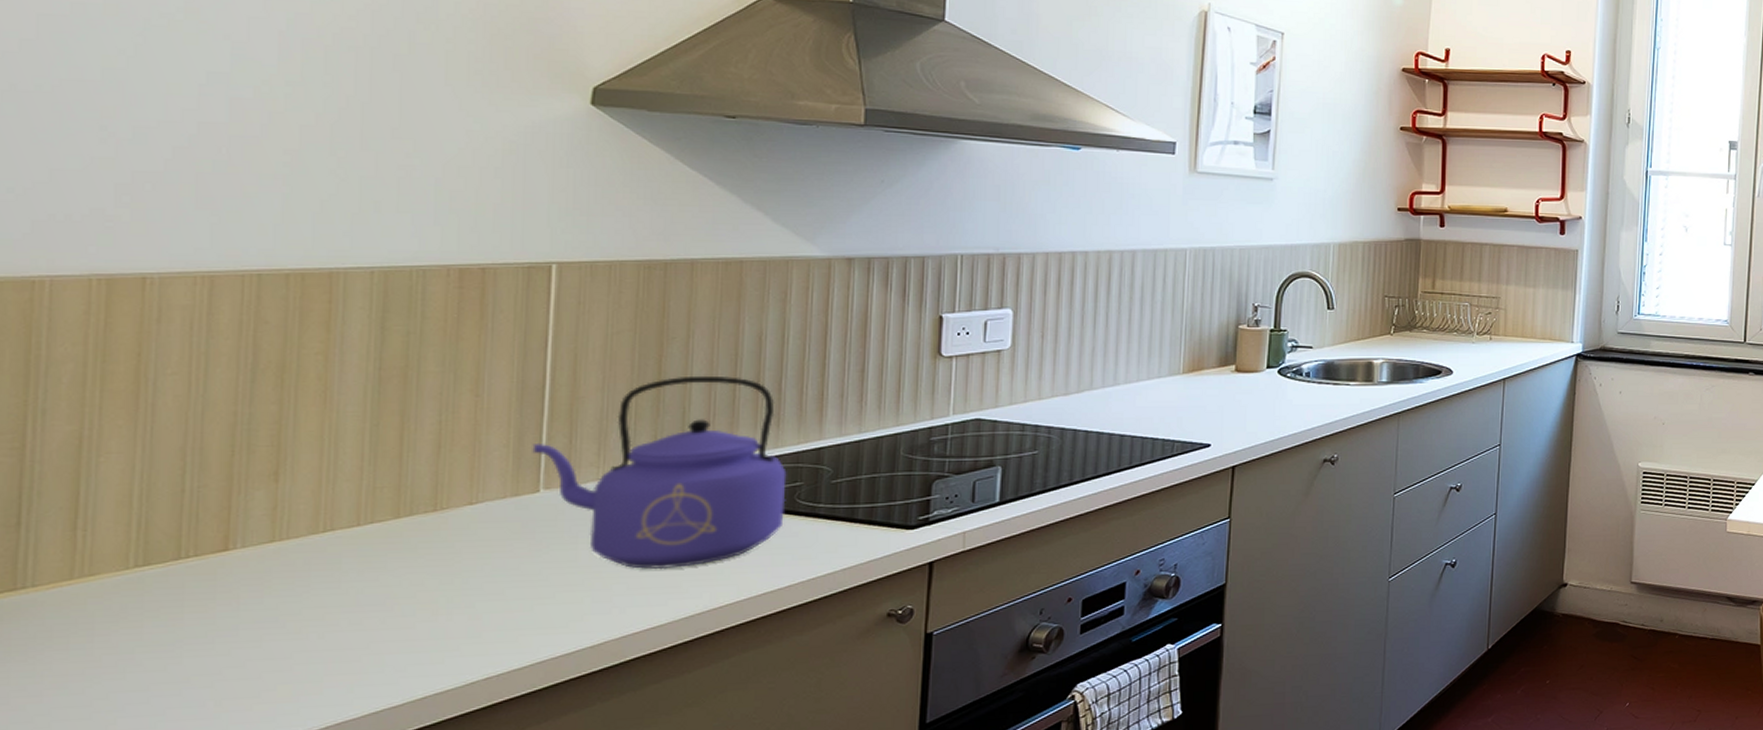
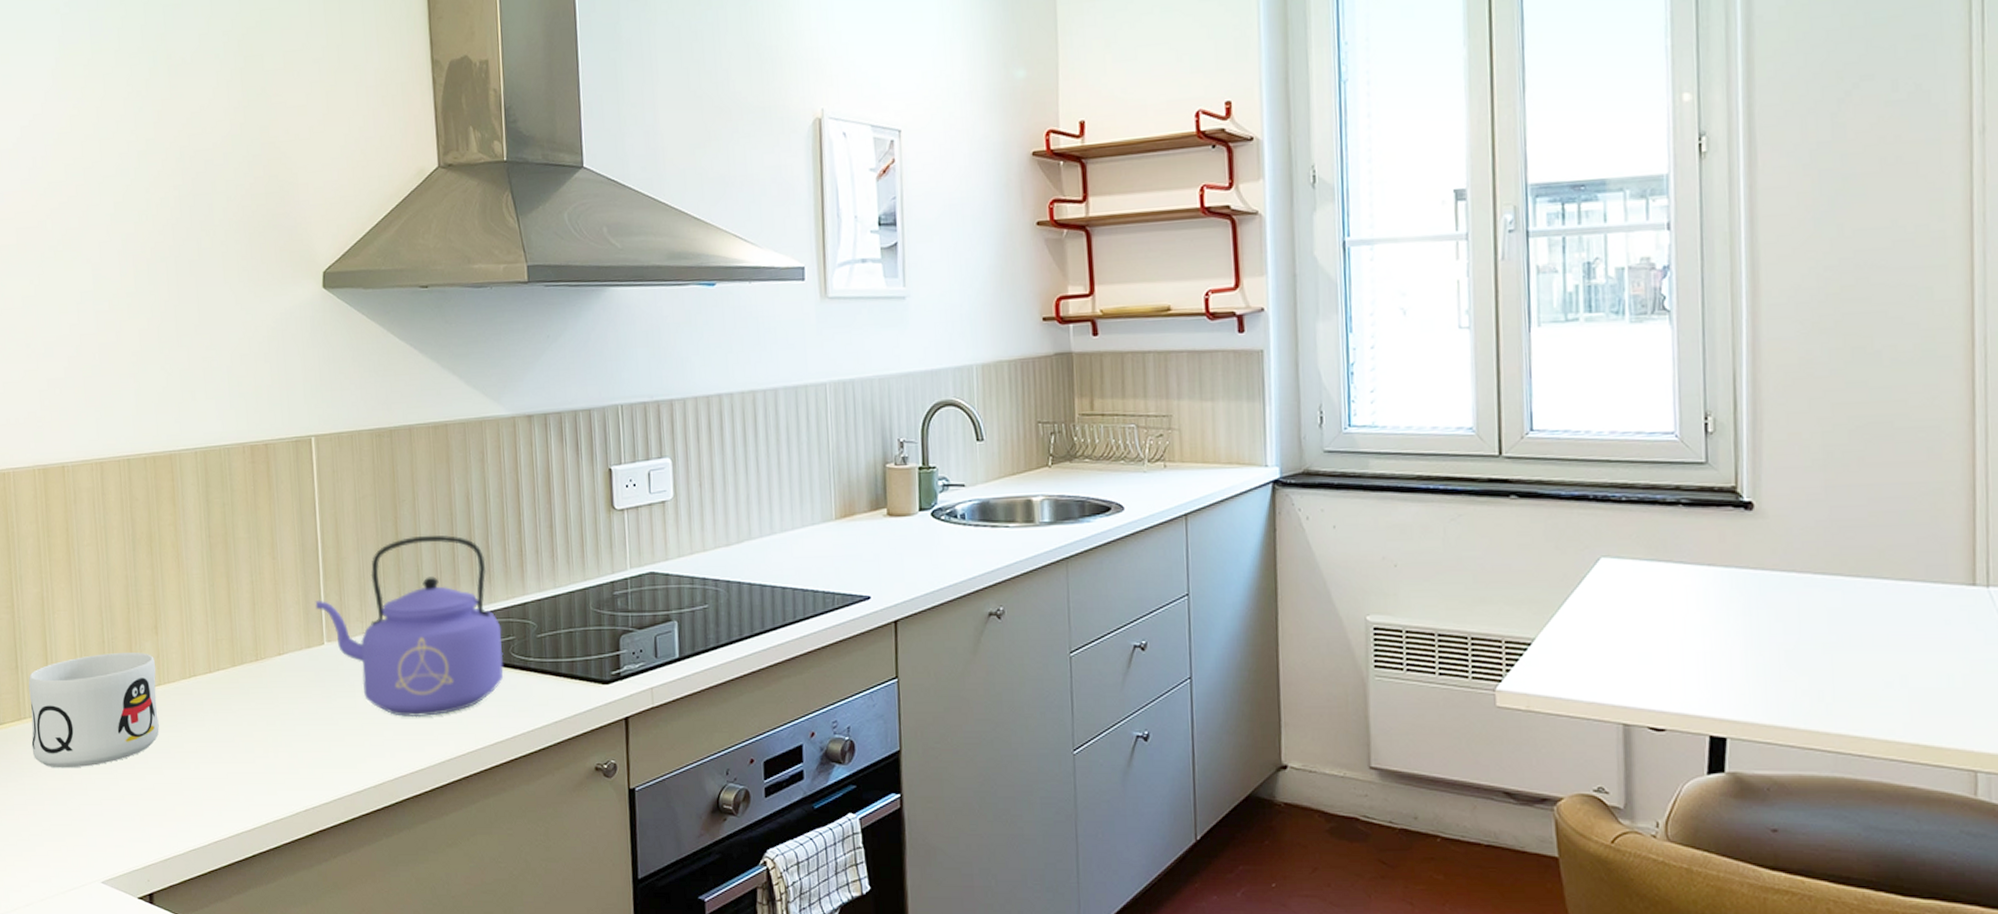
mug: none [30,503,268,649] -> present [28,653,159,768]

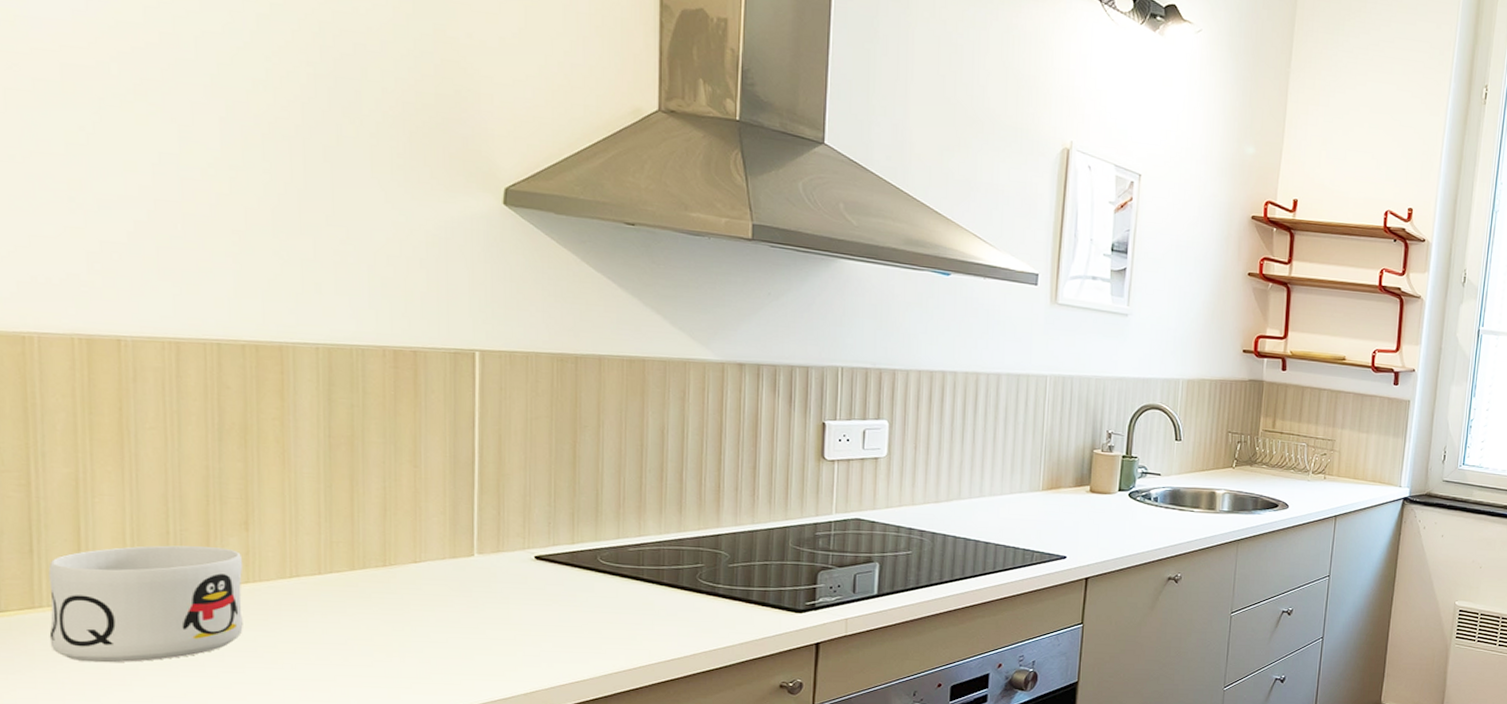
kettle: present [315,535,504,718] -> none [466,461,689,632]

